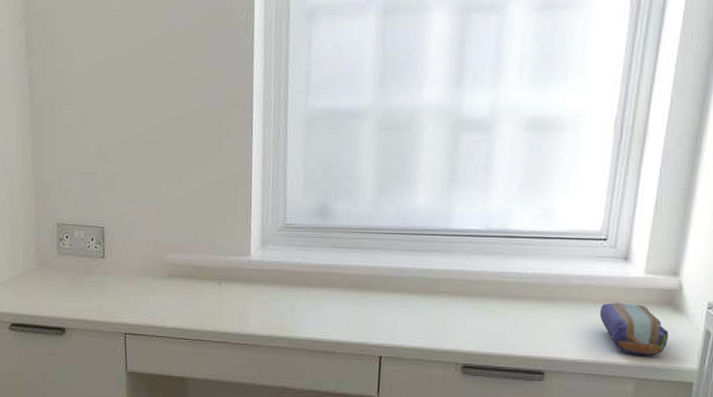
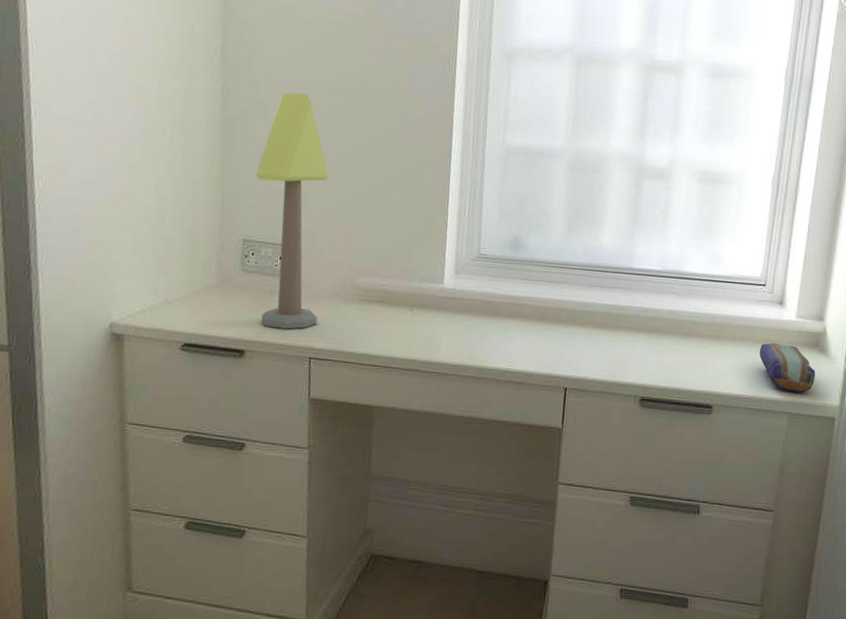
table lamp: none [64,76,133,307] -> present [255,92,329,329]

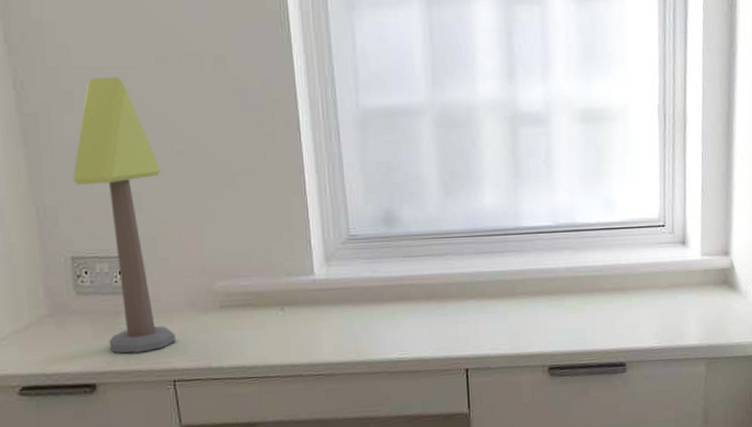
pencil case: present [759,342,816,393] -> none [667,286,728,336]

